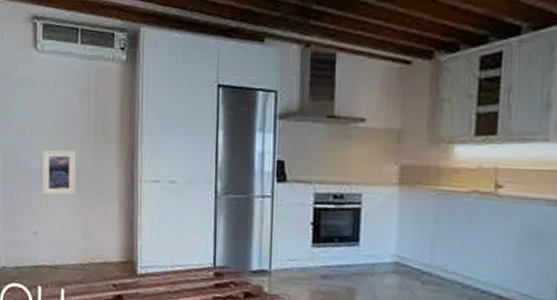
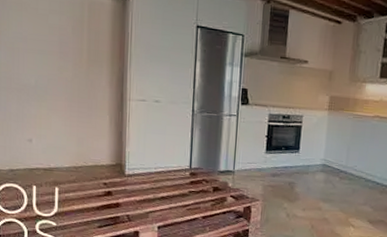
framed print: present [42,149,76,196] -> none [36,68,69,109]

